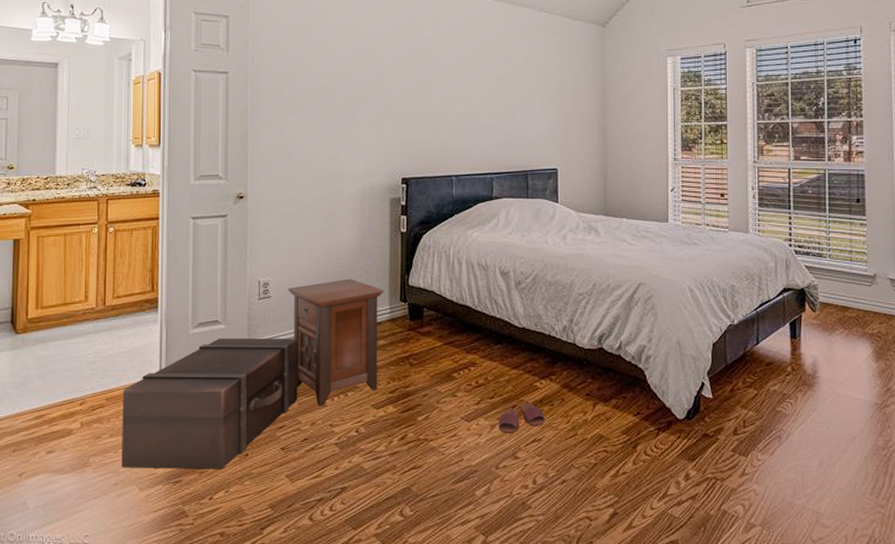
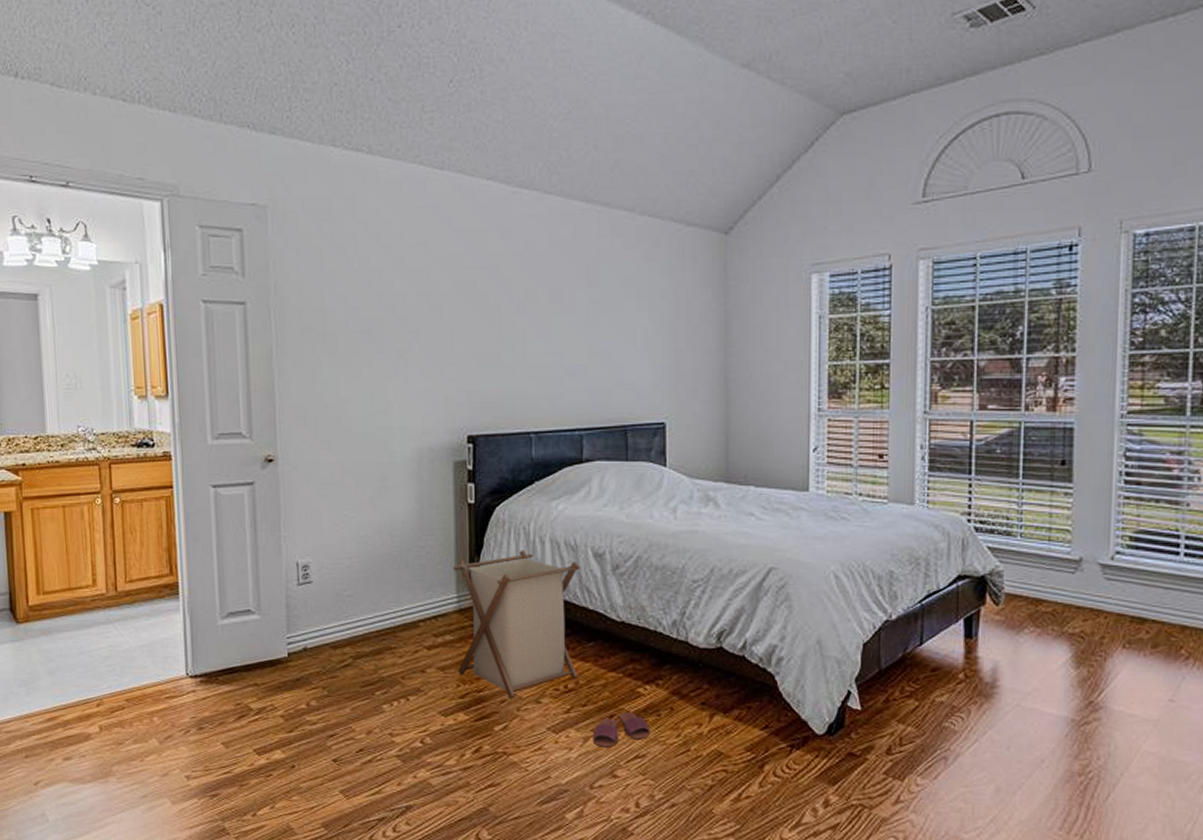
suitcase: present [122,338,298,470] -> none [144,631,350,783]
nightstand: present [288,278,384,406] -> none [332,560,449,712]
laundry basket: none [387,269,490,393] -> present [453,550,581,699]

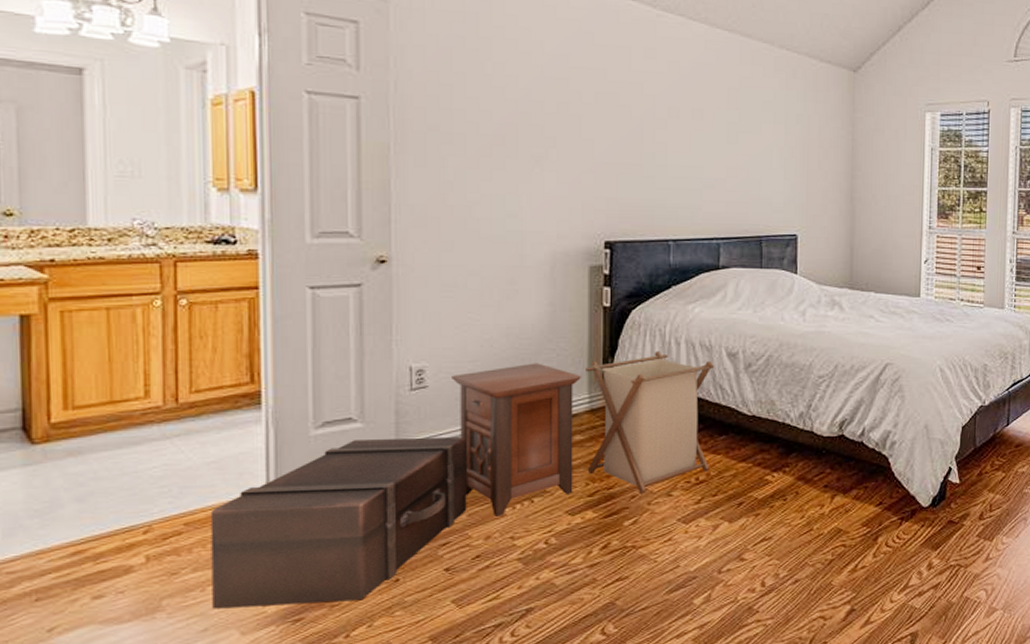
suitcase: none [144,631,350,783] -> present [210,436,467,609]
nightstand: none [332,560,449,712] -> present [452,363,581,517]
slippers: present [592,712,650,748] -> none [721,499,776,534]

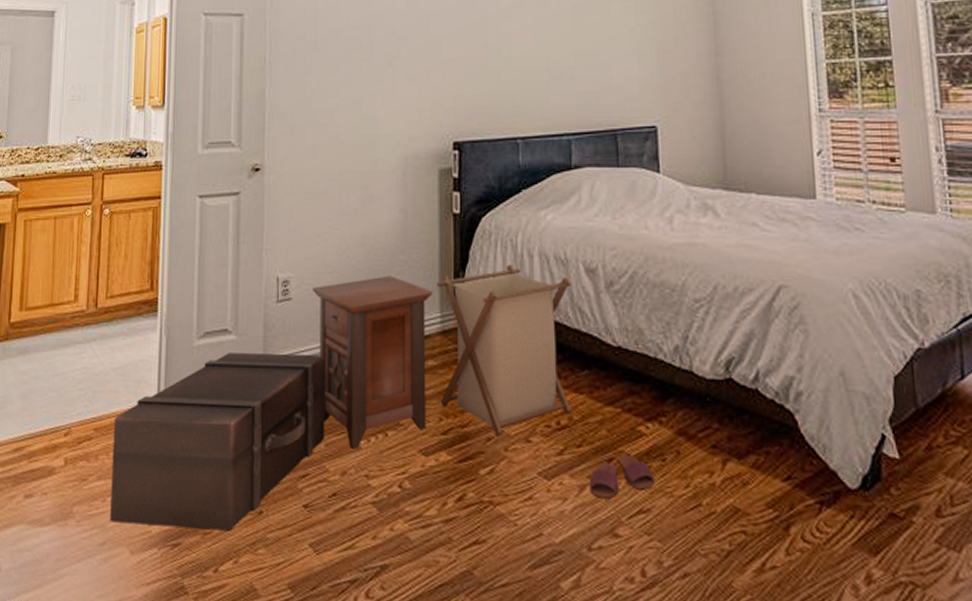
slippers: none [721,499,776,534] -> present [589,455,655,499]

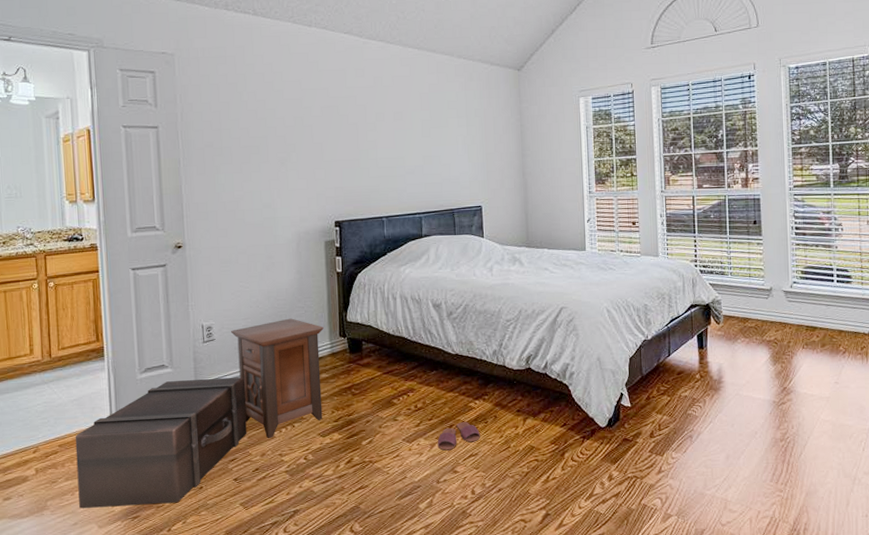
laundry basket: present [437,264,572,437] -> none [327,305,425,419]

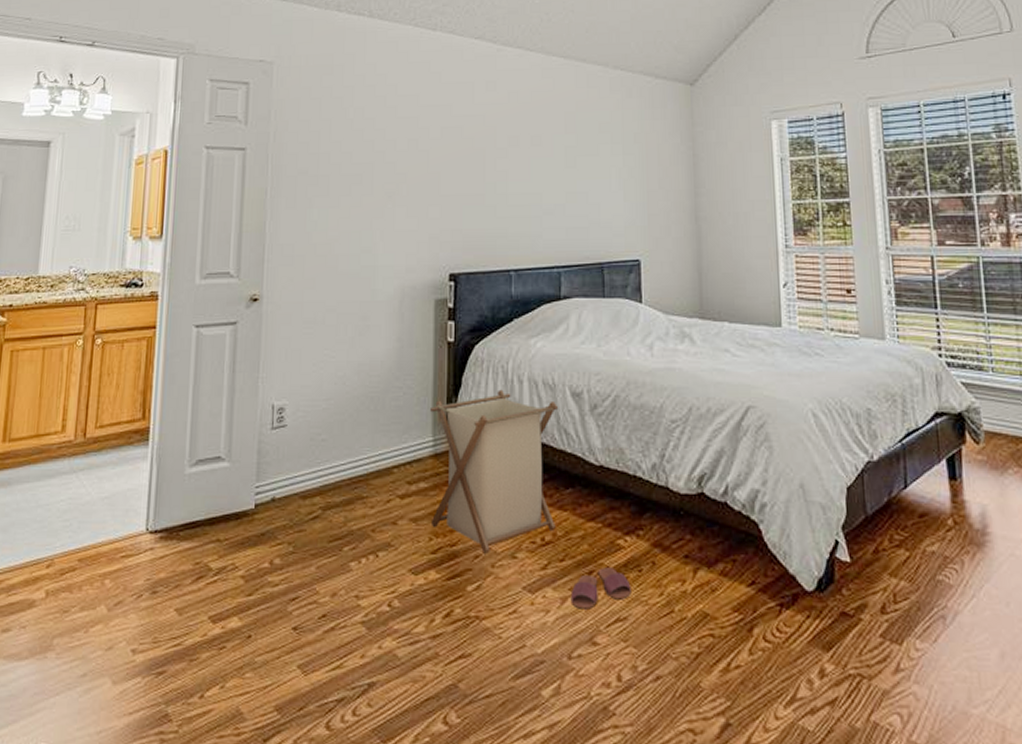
suitcase: present [75,376,247,509] -> none [92,479,319,657]
nightstand: present [231,318,324,438] -> none [308,402,426,571]
laundry basket: none [327,305,425,419] -> present [430,389,559,554]

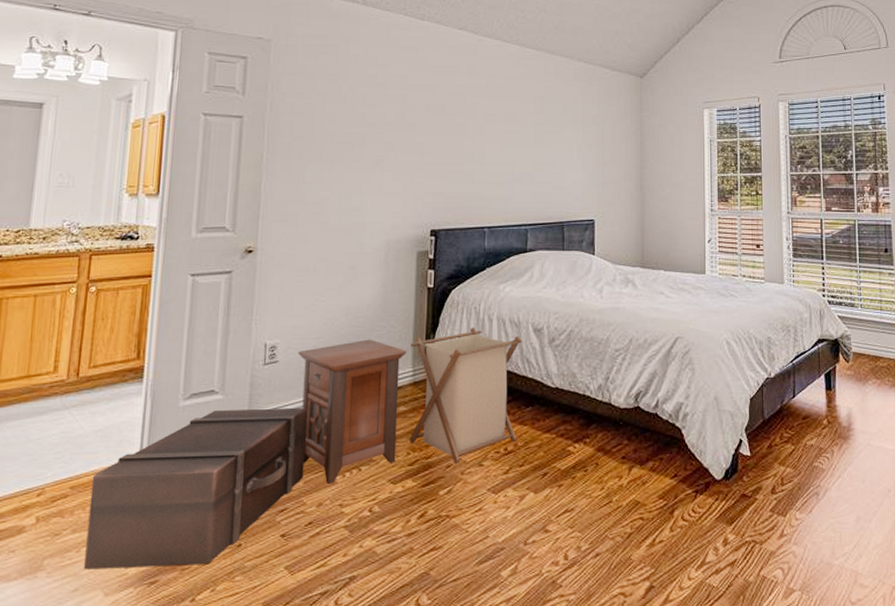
suitcase: none [92,479,319,657] -> present [84,407,307,570]
nightstand: none [308,402,426,571] -> present [298,339,407,484]
slippers: present [570,567,631,609] -> none [527,469,578,504]

